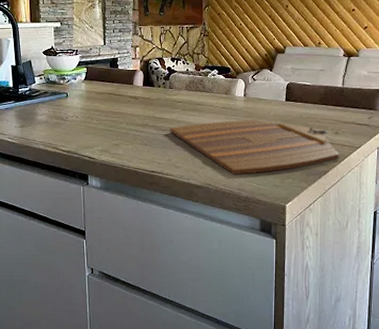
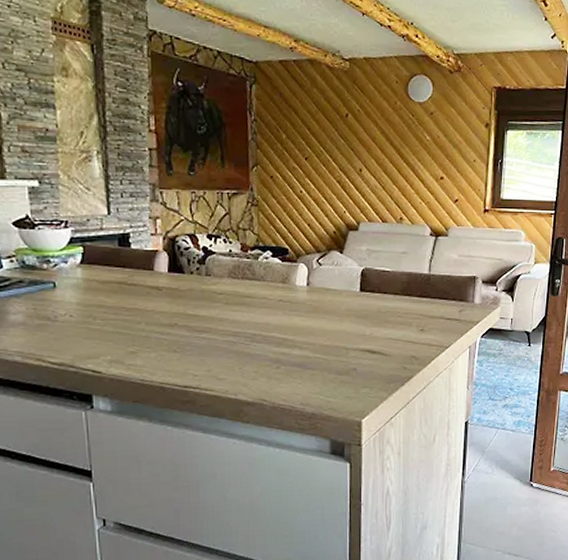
cutting board: present [169,119,340,175] -> none [207,315,426,387]

